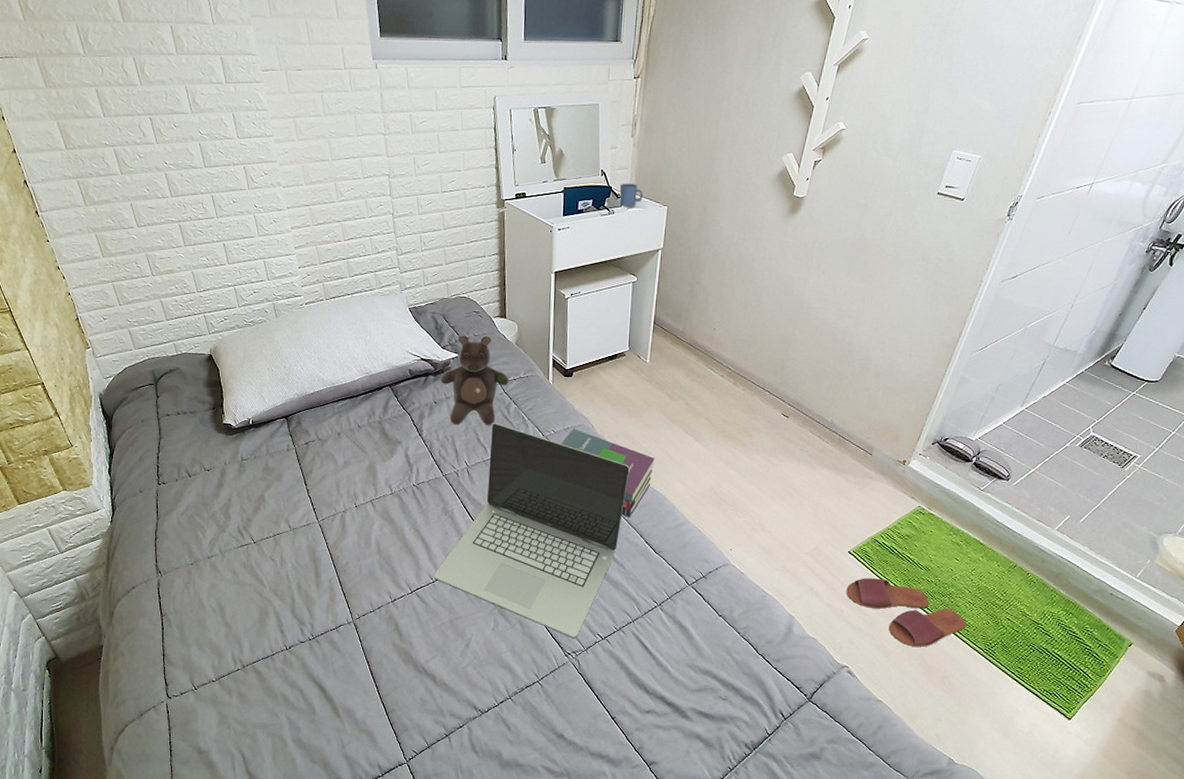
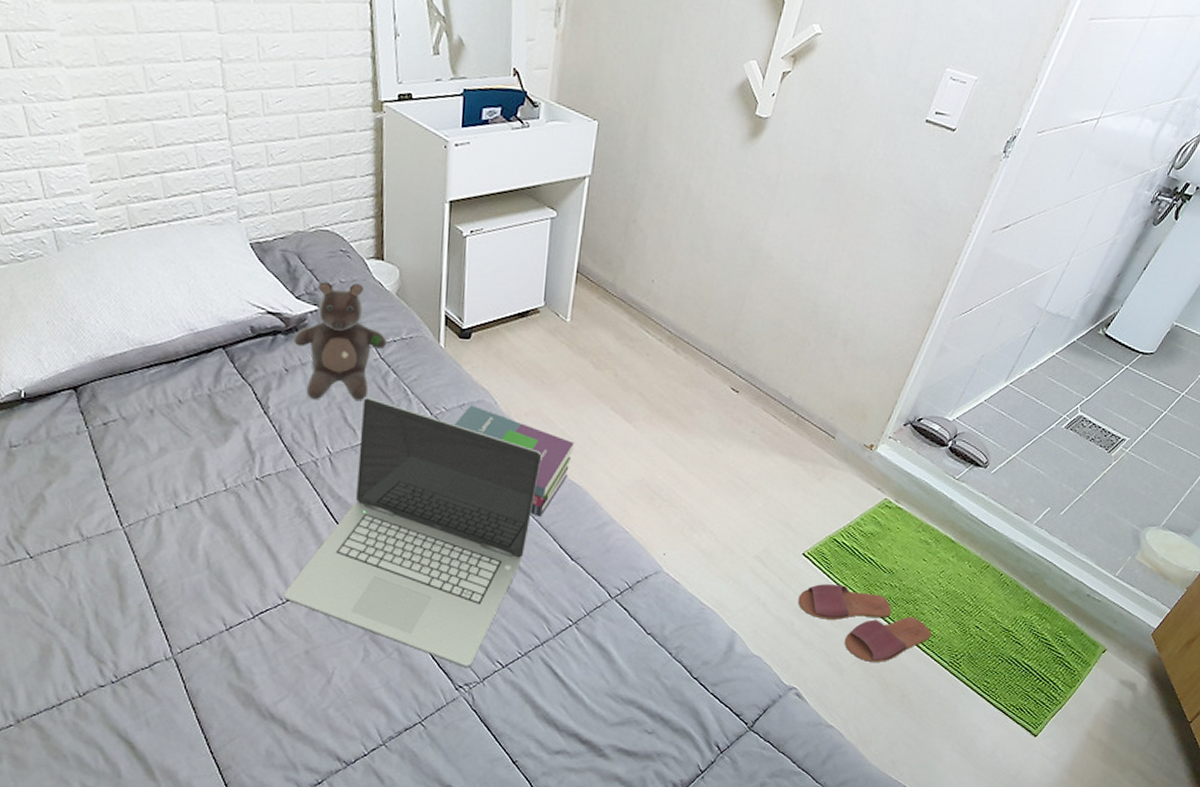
mug: present [619,183,643,207] -> none [537,87,567,120]

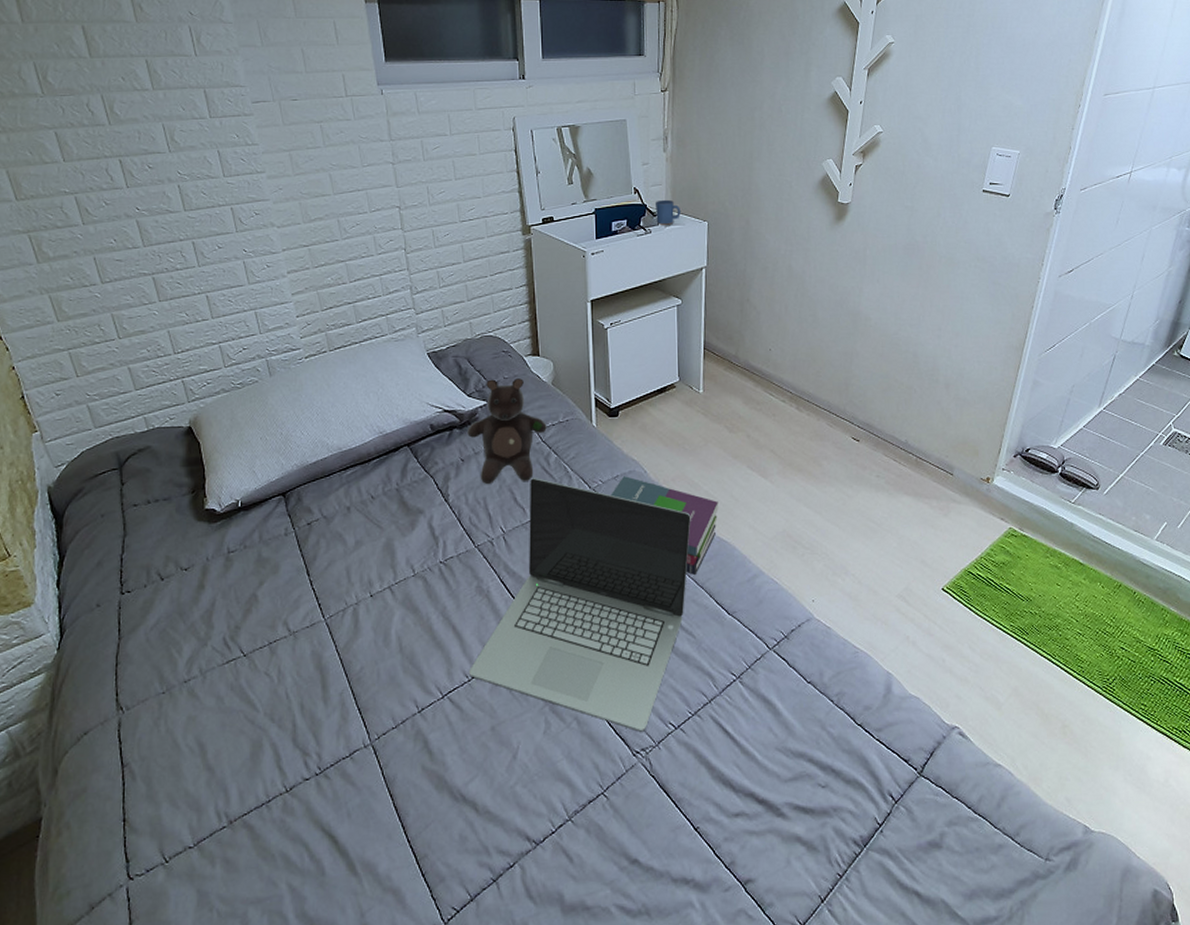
mug: none [537,87,567,120] -> present [654,199,680,225]
slippers: present [798,584,932,662] -> none [945,616,1079,693]

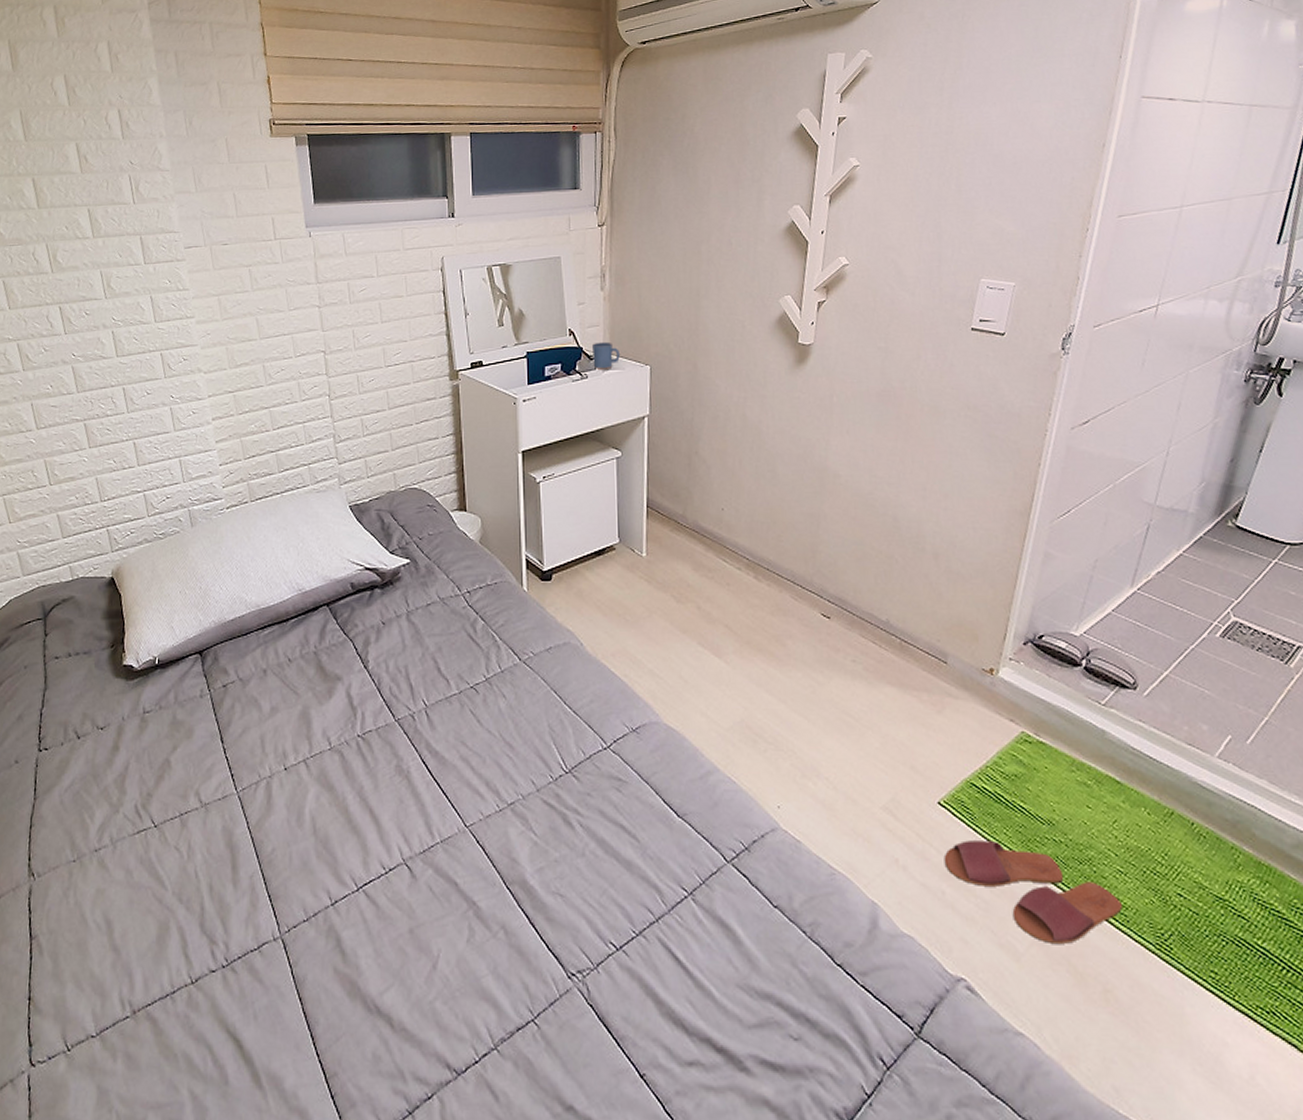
stuffed animal: present [467,378,547,485] -> none [389,535,474,652]
laptop: present [469,478,691,732] -> none [387,646,634,950]
books: present [611,476,719,575] -> none [543,648,665,767]
slippers: none [945,616,1079,693] -> present [944,840,1122,944]

